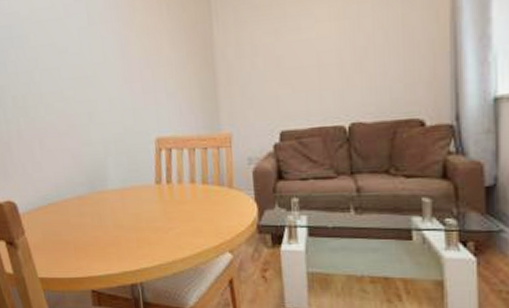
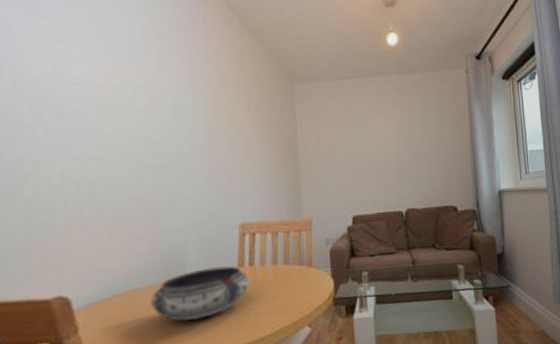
bowl: none [78,182,169,233] -> present [149,266,250,321]

